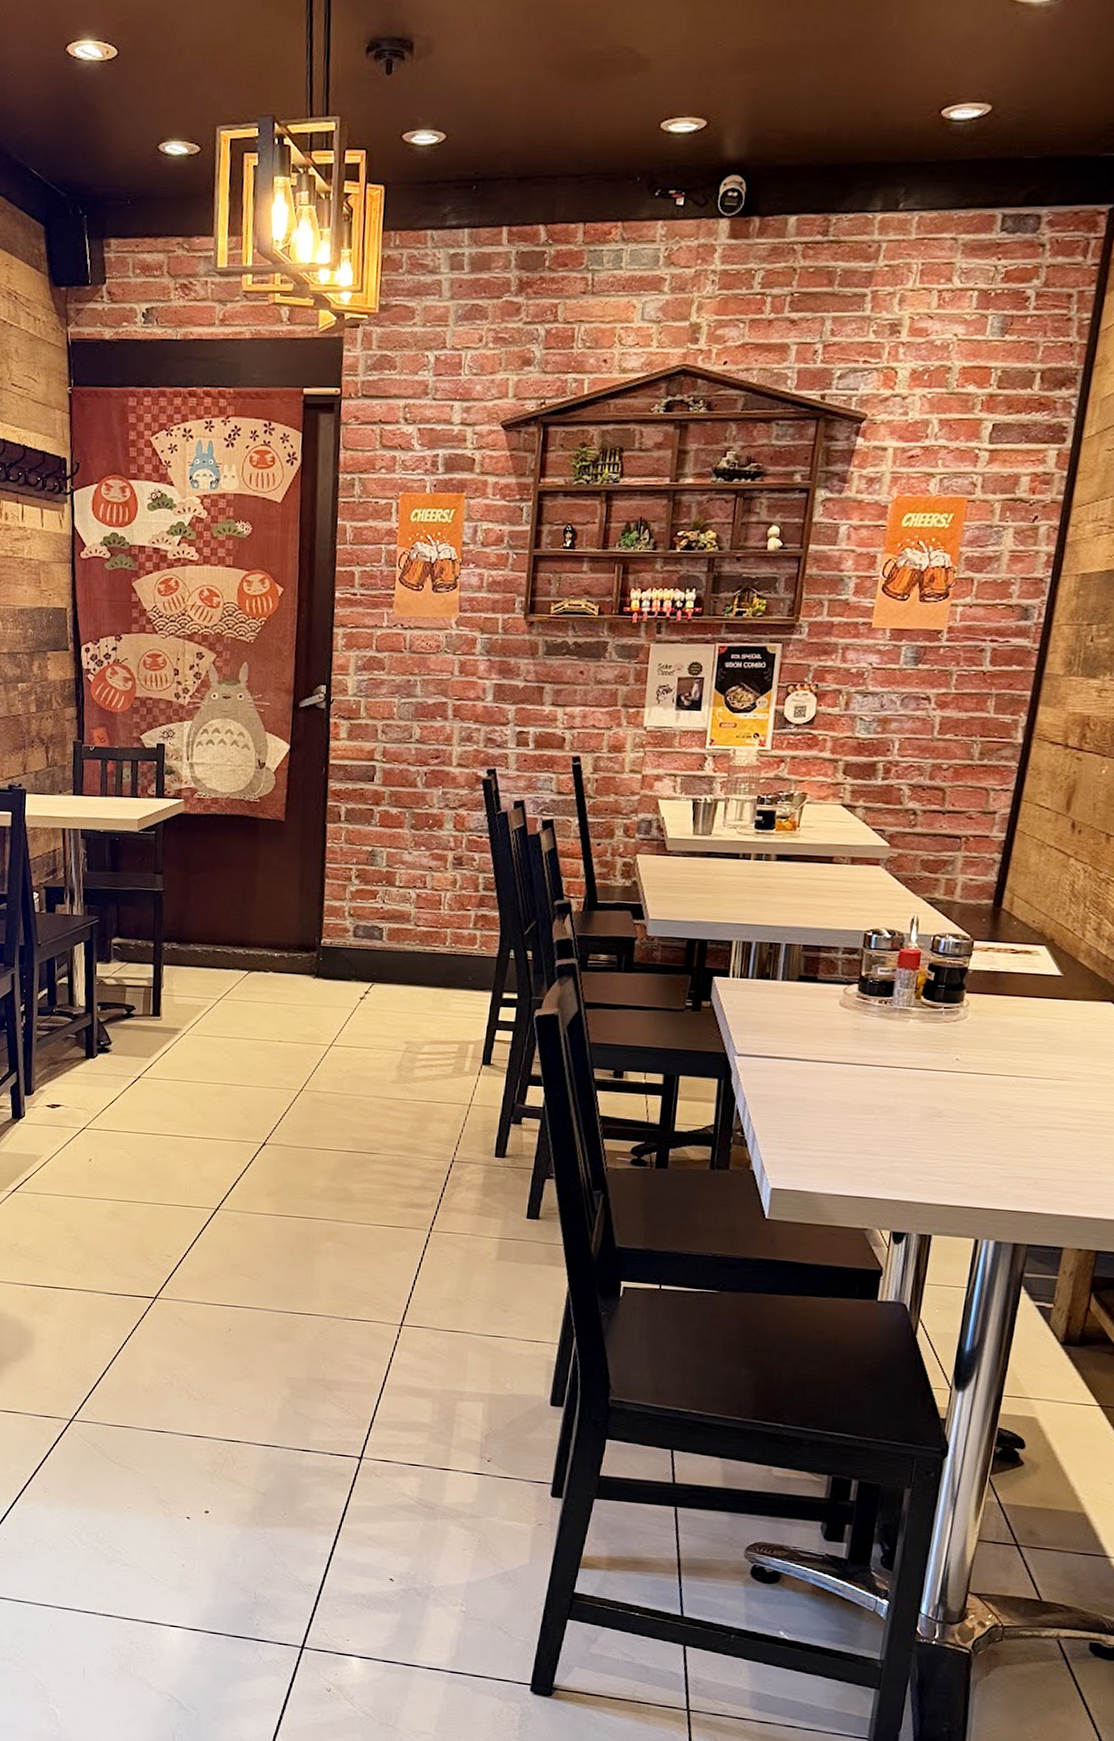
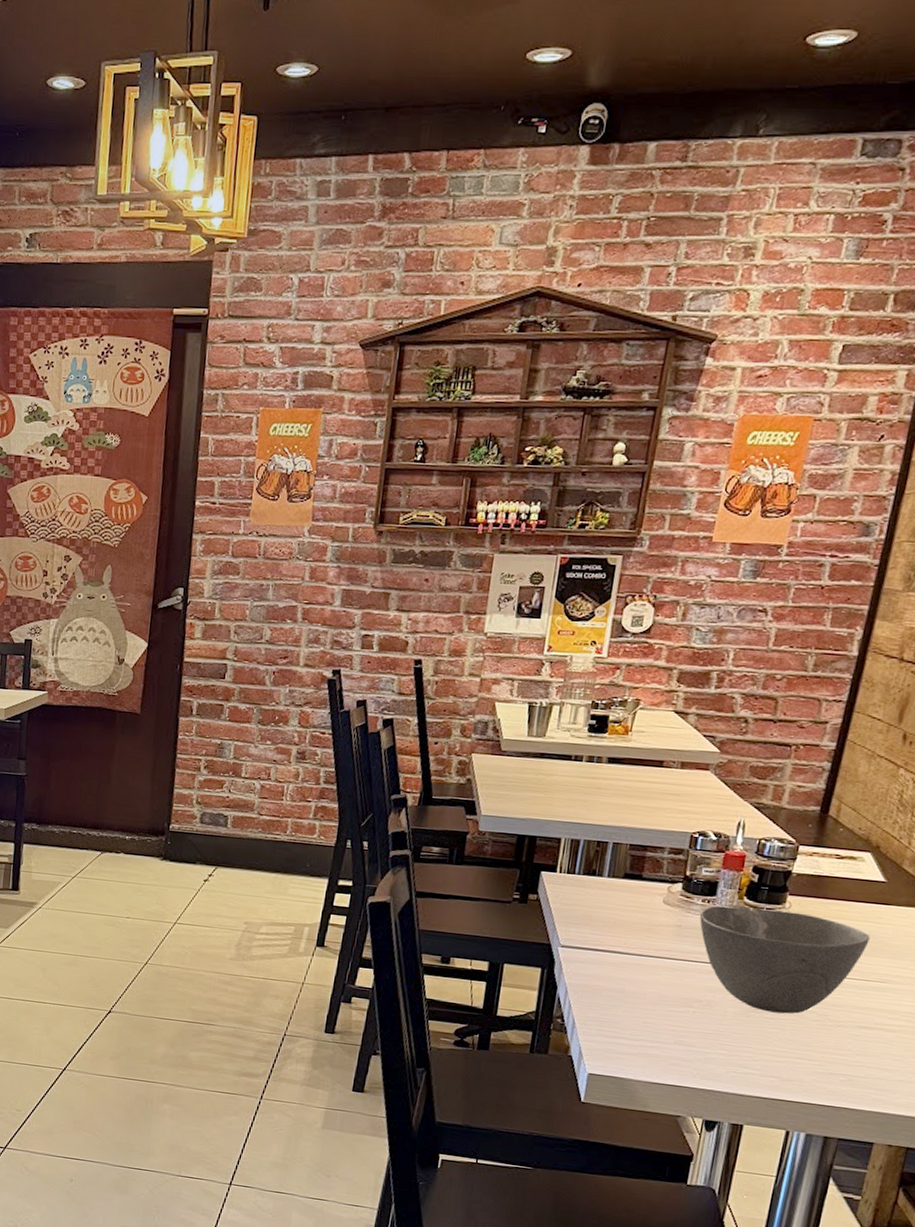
bowl: none [877,1006,1049,1117] -> present [699,905,870,1014]

